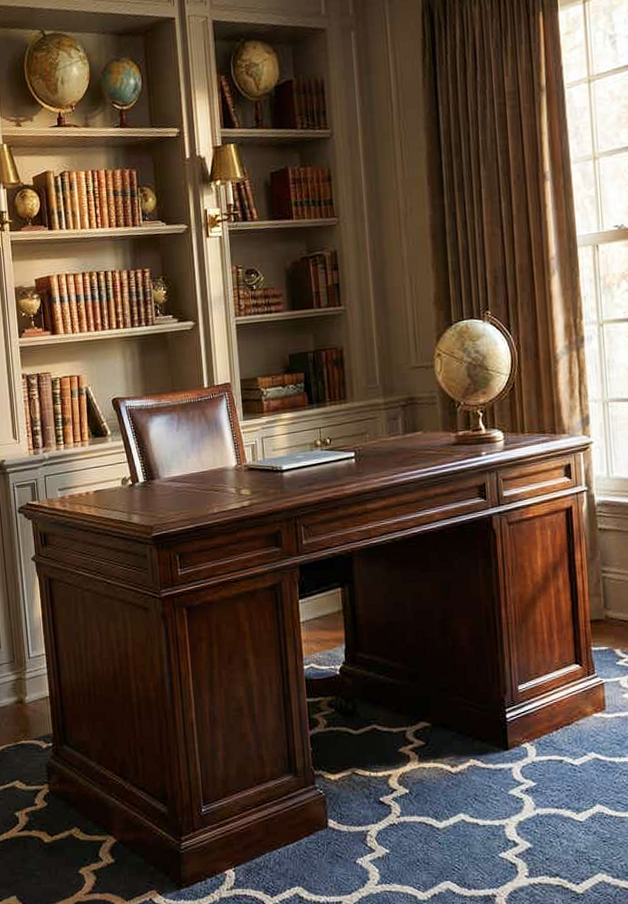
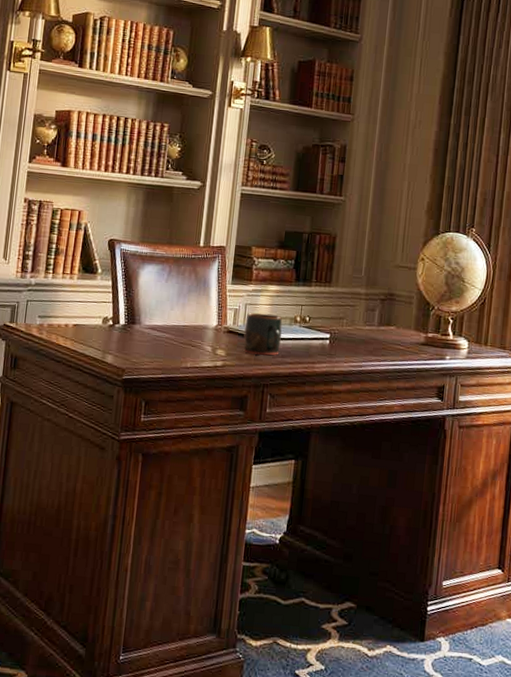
mug: none [264,442,305,488] -> present [243,312,283,356]

